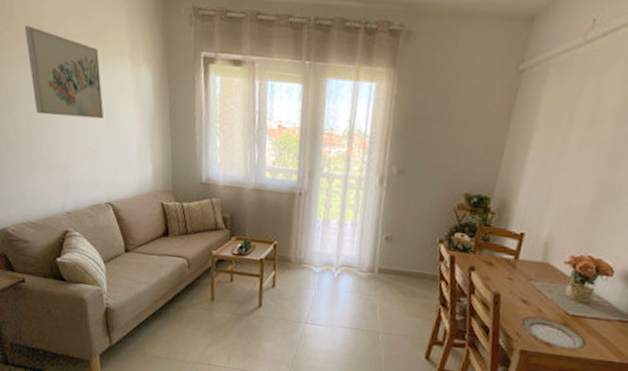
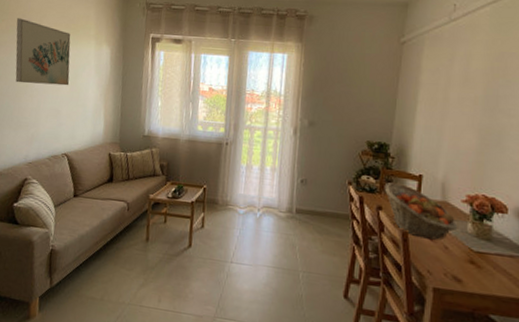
fruit basket: none [479,241,555,303] -> present [384,182,457,240]
plate: present [521,315,587,351] -> none [430,252,495,288]

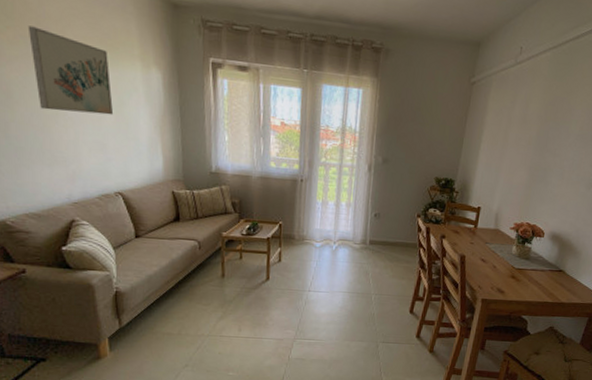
fruit basket: present [384,182,457,240] -> none [448,214,504,261]

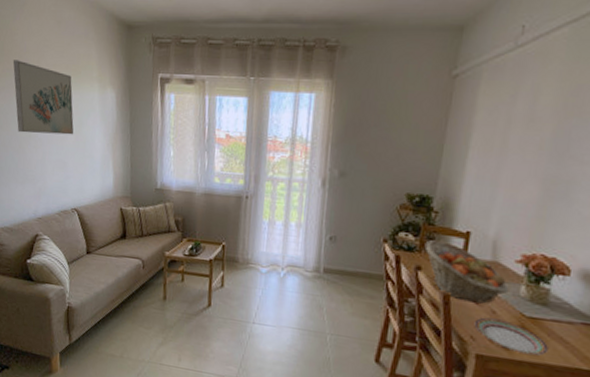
fruit basket: none [448,214,504,261] -> present [424,240,508,304]
plate: none [481,271,529,296] -> present [474,317,548,356]

